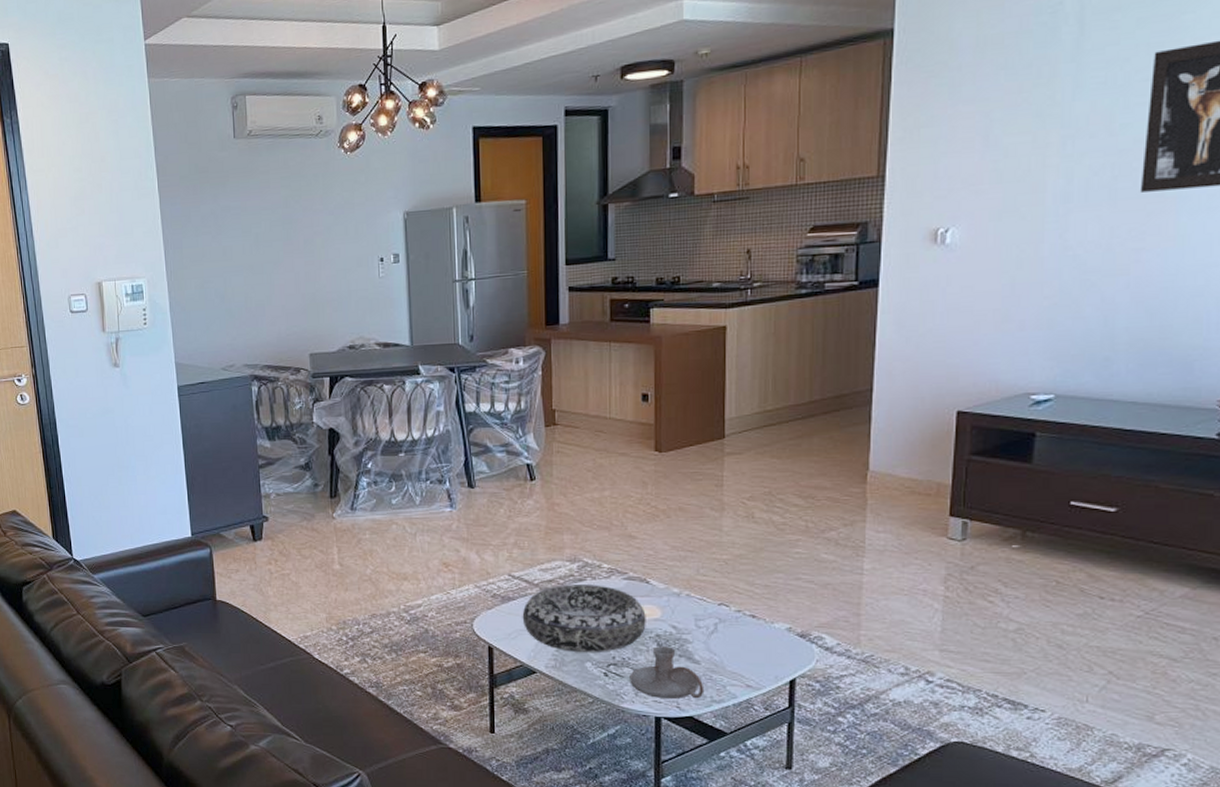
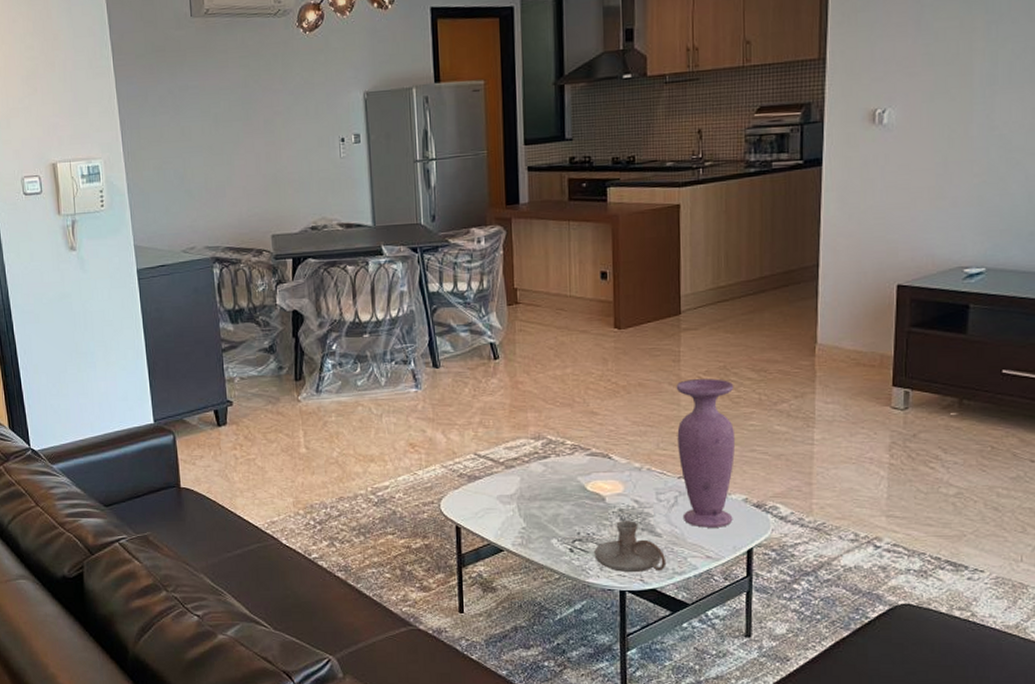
decorative bowl: present [522,585,646,652] -> none [488,461,609,529]
vase: none [718,504,780,656] -> present [676,379,736,528]

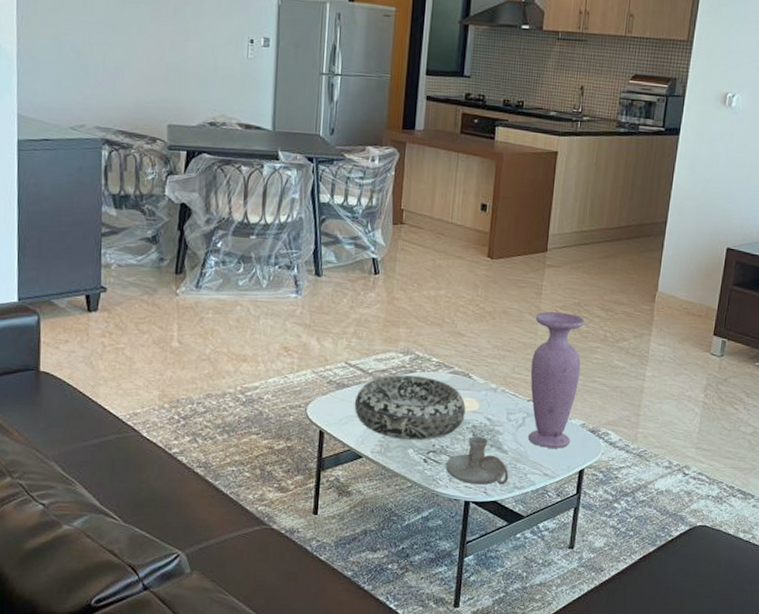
decorative bowl: none [488,461,609,529] -> present [354,375,466,440]

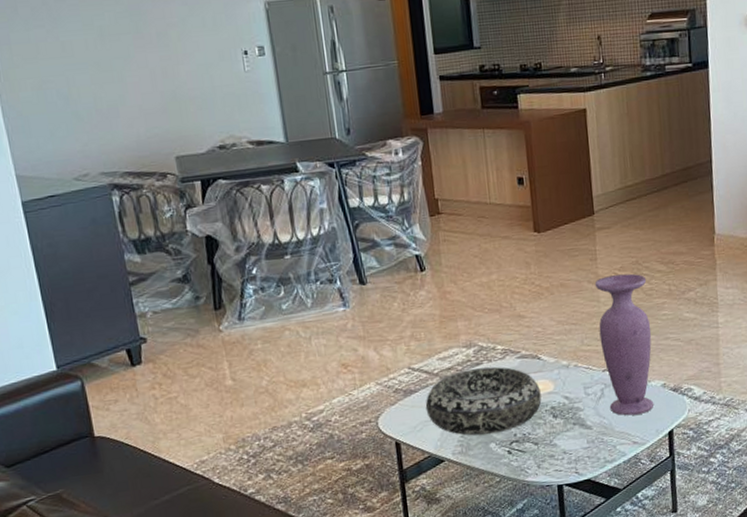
candle holder: present [445,436,509,485] -> none [531,417,598,467]

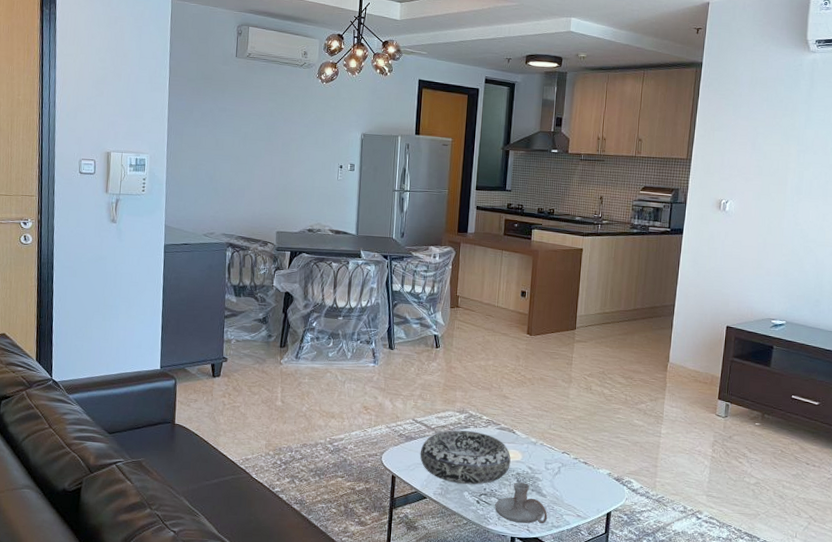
candle holder: none [531,417,598,467] -> present [495,482,548,524]
vase: present [594,273,654,416] -> none [563,379,609,494]

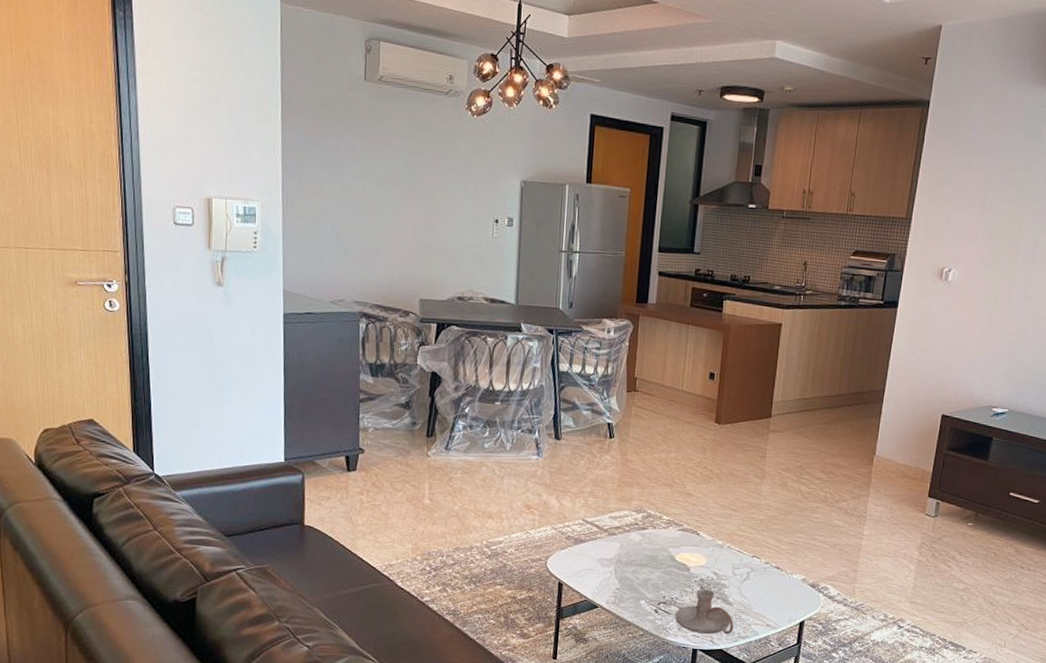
decorative bowl: present [420,430,511,485] -> none [590,532,694,592]

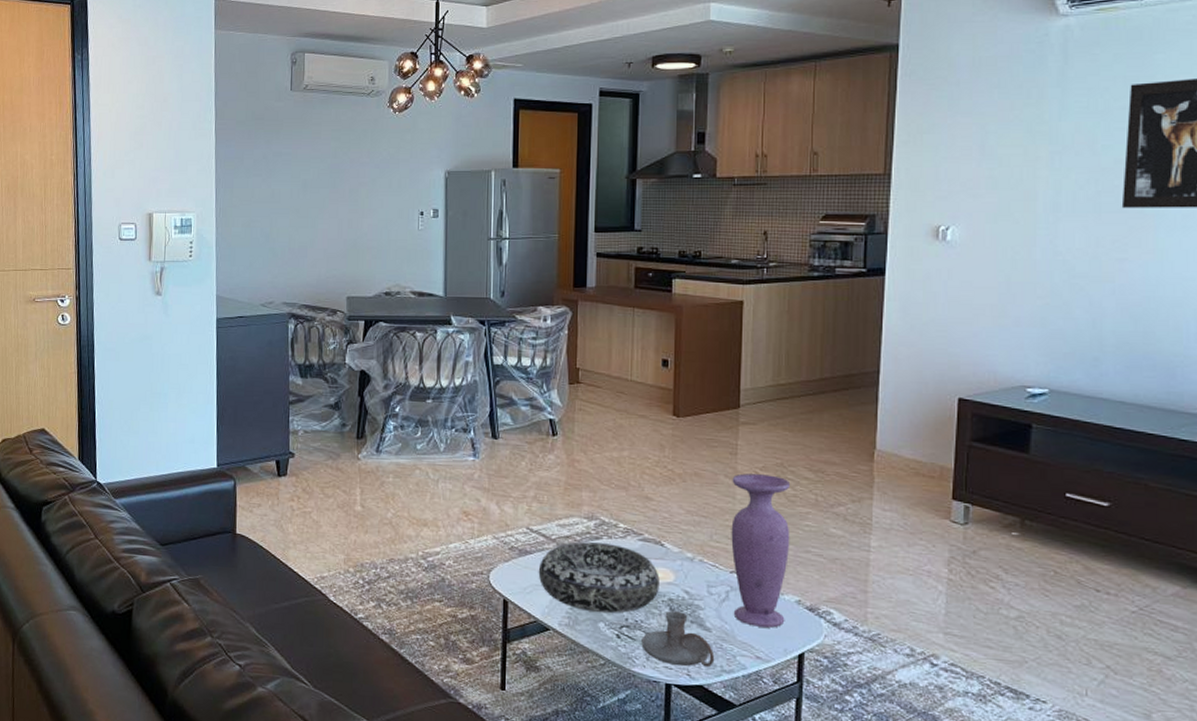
decorative bowl: none [590,532,694,592] -> present [538,542,660,613]
vase: none [751,474,806,601] -> present [731,473,791,628]

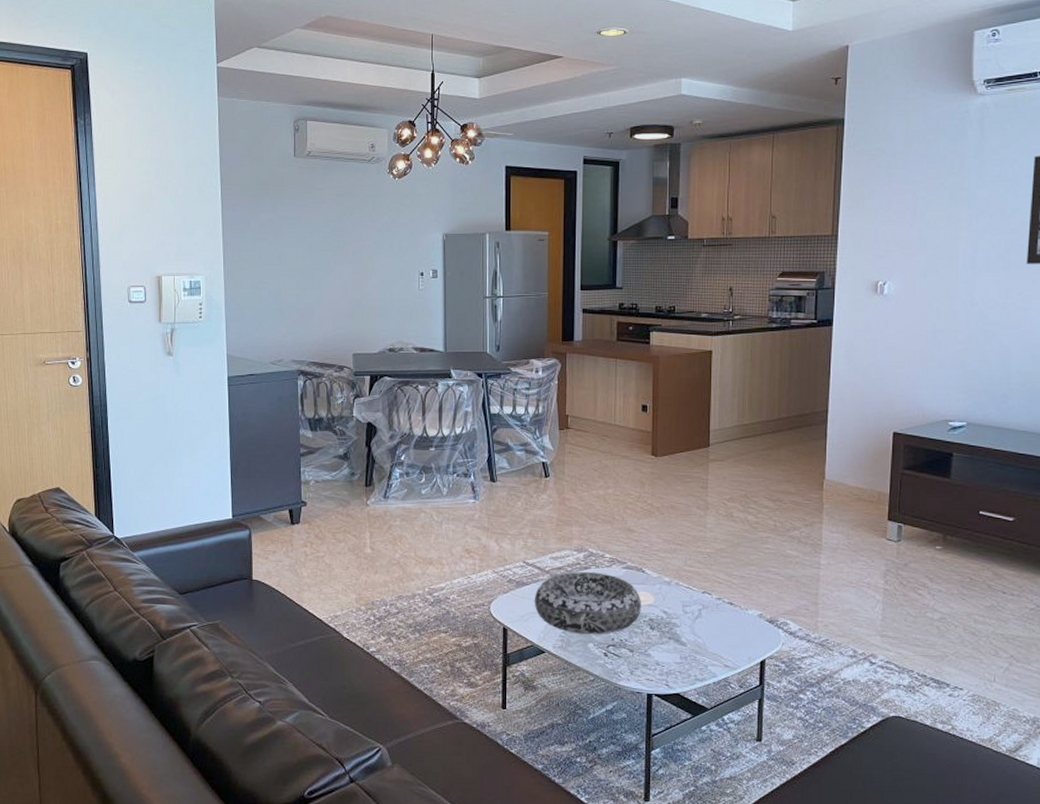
candle holder: present [641,611,715,668] -> none [626,629,690,678]
vase: present [731,473,791,628] -> none [703,505,753,639]

